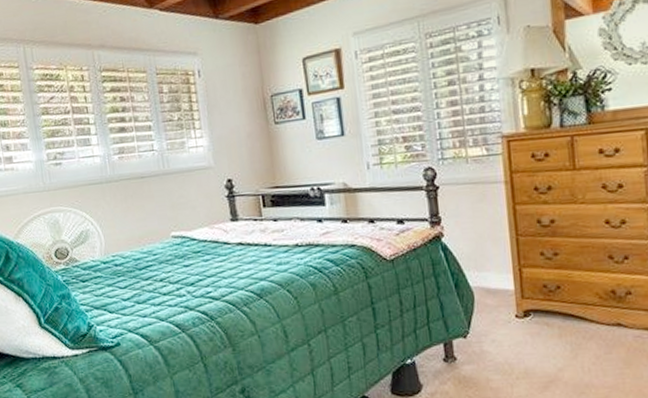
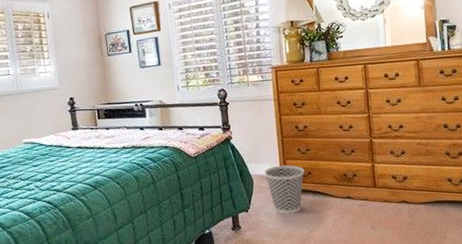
wastebasket: none [490,274,551,344] -> present [264,165,305,214]

